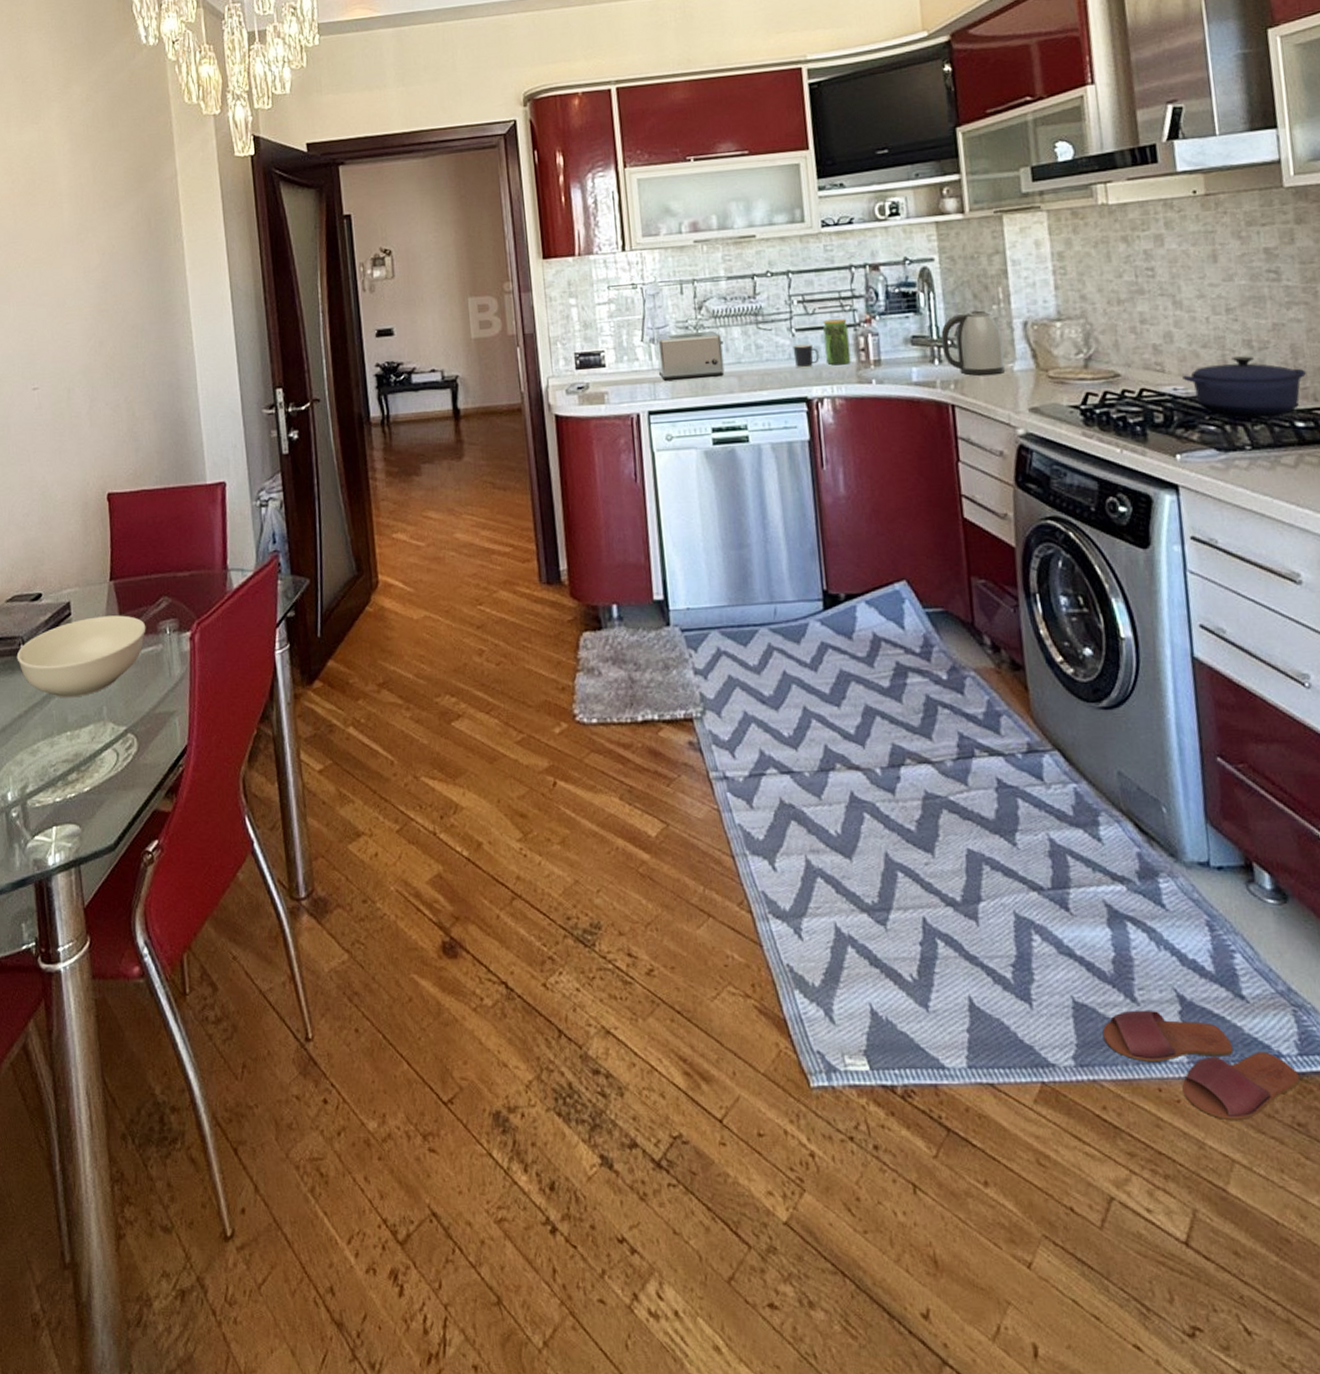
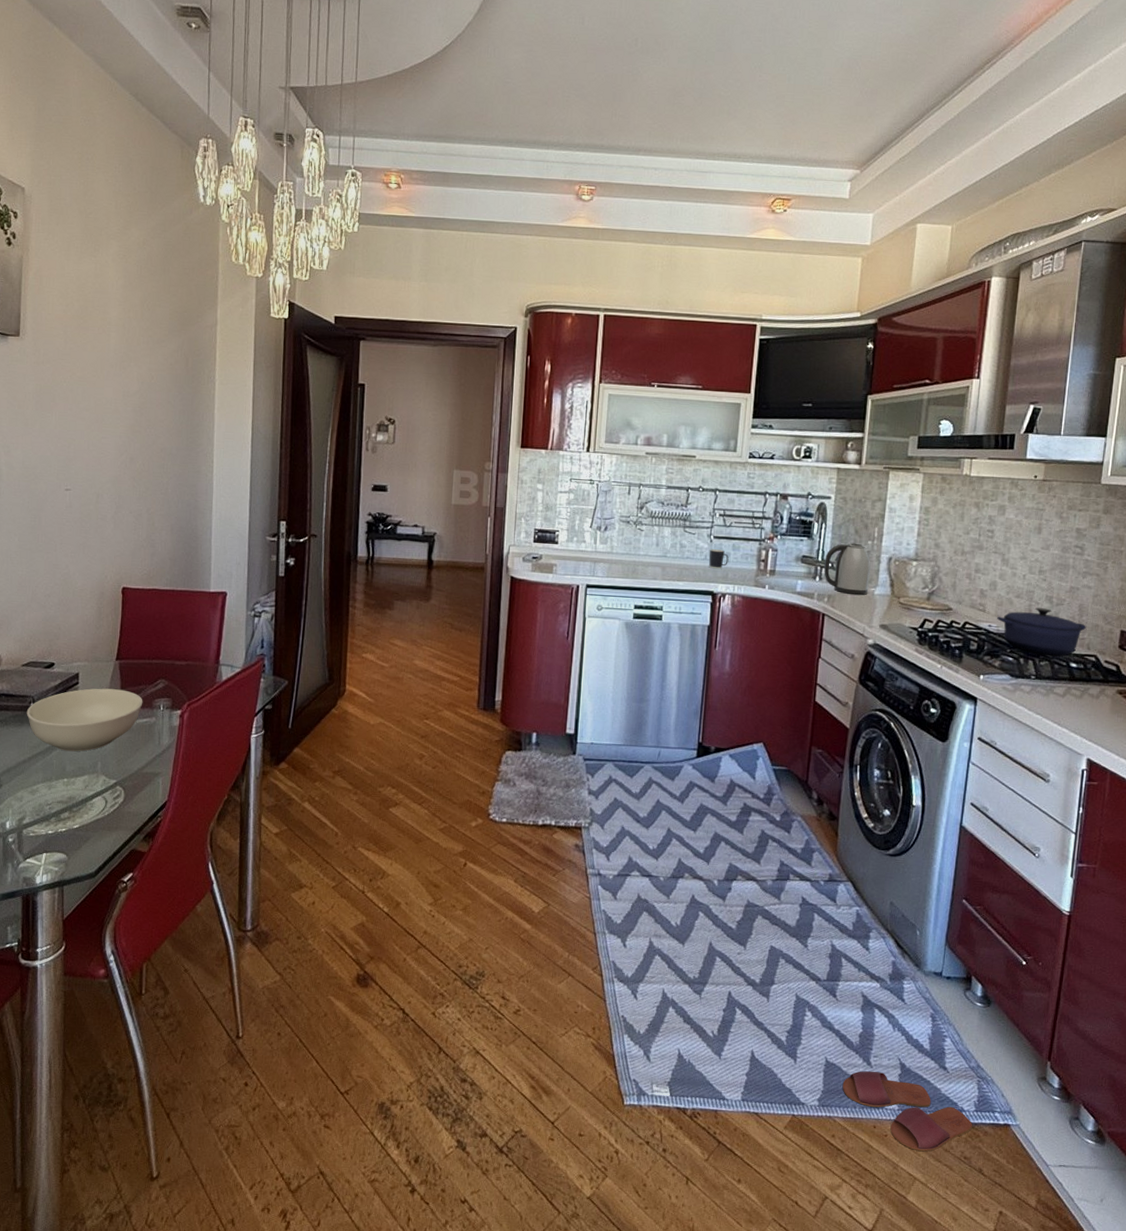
toaster: present [656,331,725,382] -> none [599,525,655,566]
jar: present [823,319,851,366] -> none [733,533,755,570]

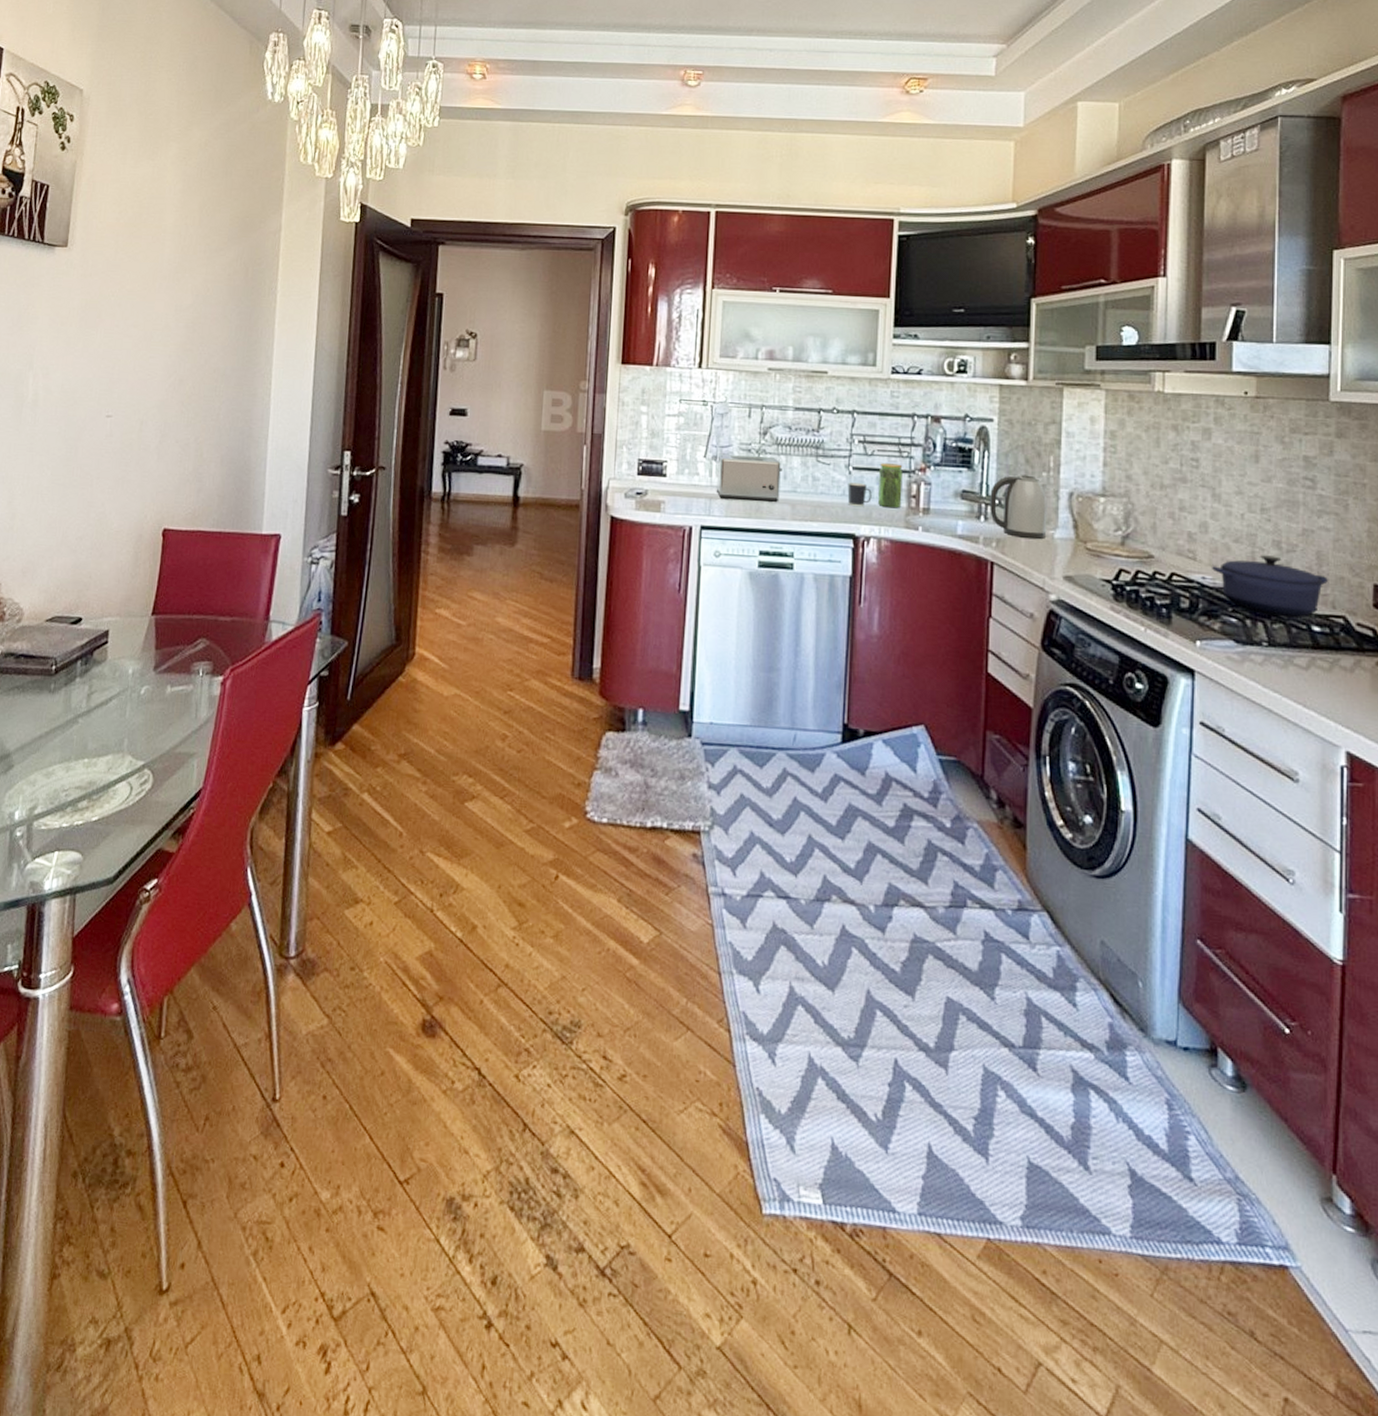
bowl: present [26,688,143,752] -> none [47,648,180,726]
toaster: none [599,525,655,566] -> present [716,454,782,503]
jar: none [733,533,755,570] -> present [877,463,903,509]
slippers: present [842,1071,972,1151] -> none [1052,1178,1235,1302]

